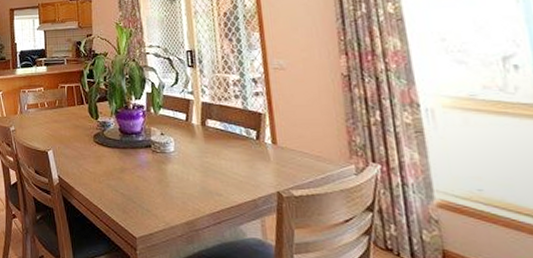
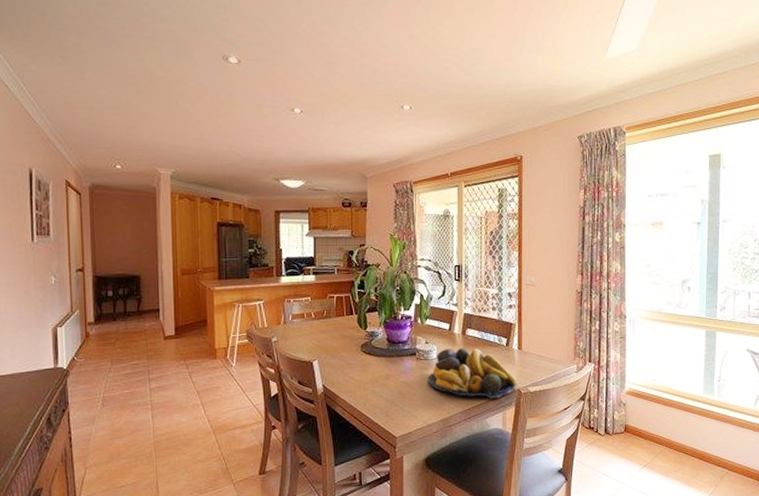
fruit bowl: none [166,140,276,202] -> present [427,348,517,399]

